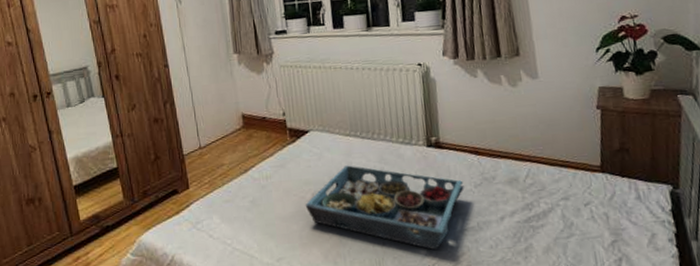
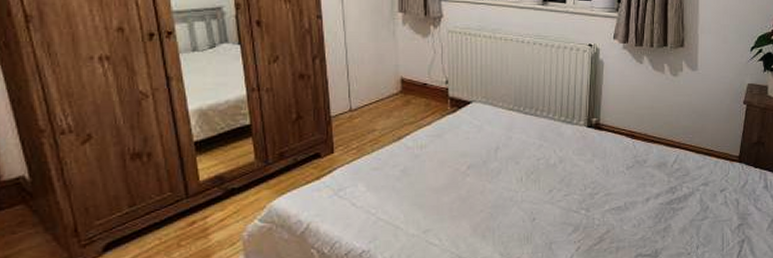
serving tray: present [305,165,464,251] -> none [459,140,617,228]

